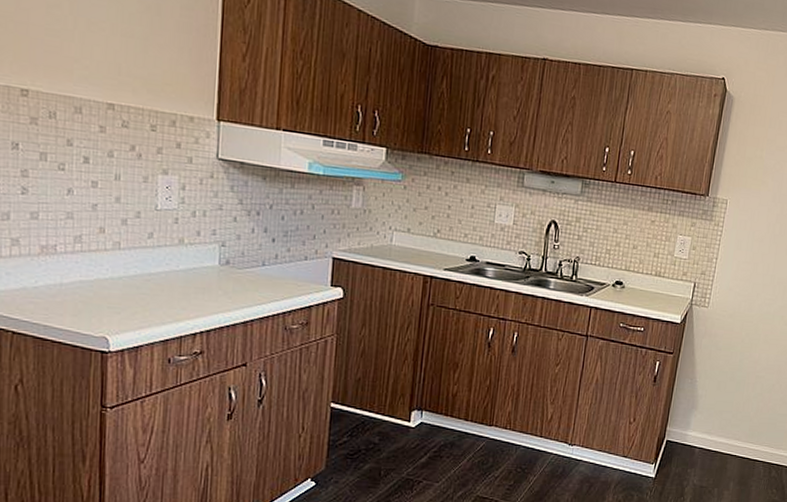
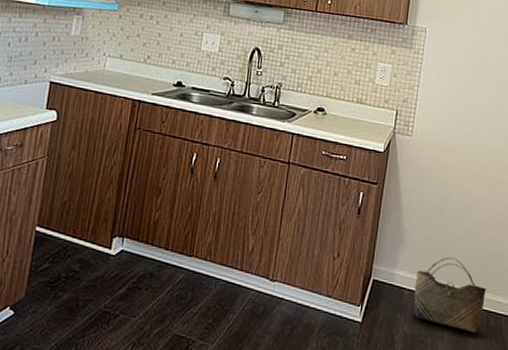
basket: none [703,417,771,482] -> present [414,257,487,333]

